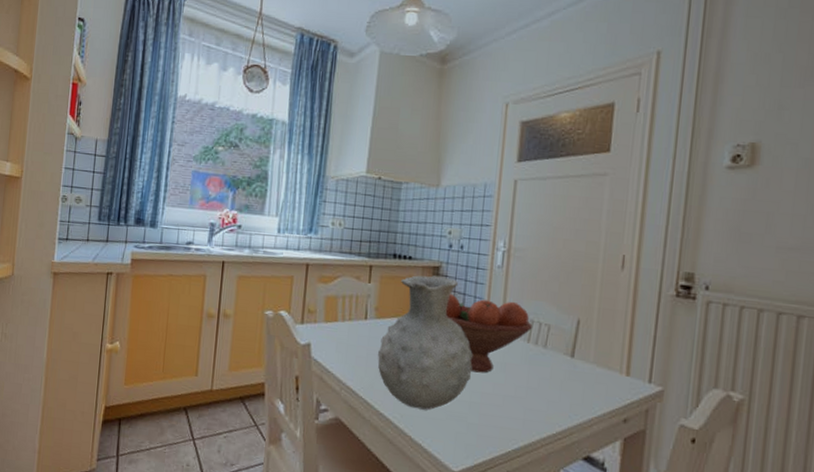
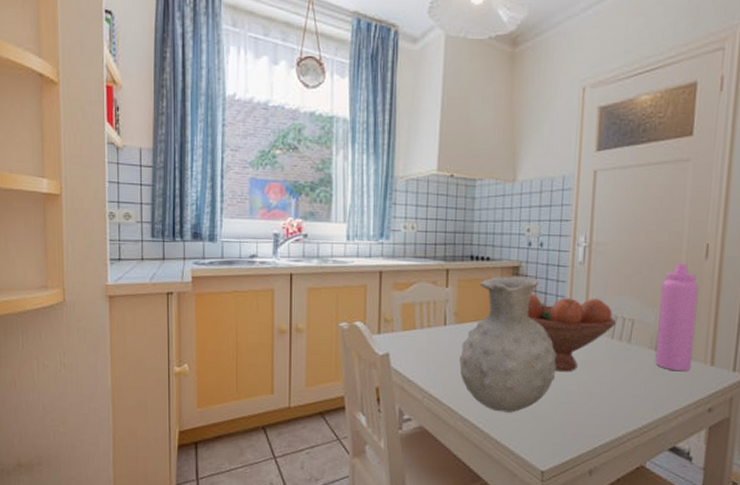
water bottle: none [570,273,615,380] -> present [655,263,699,372]

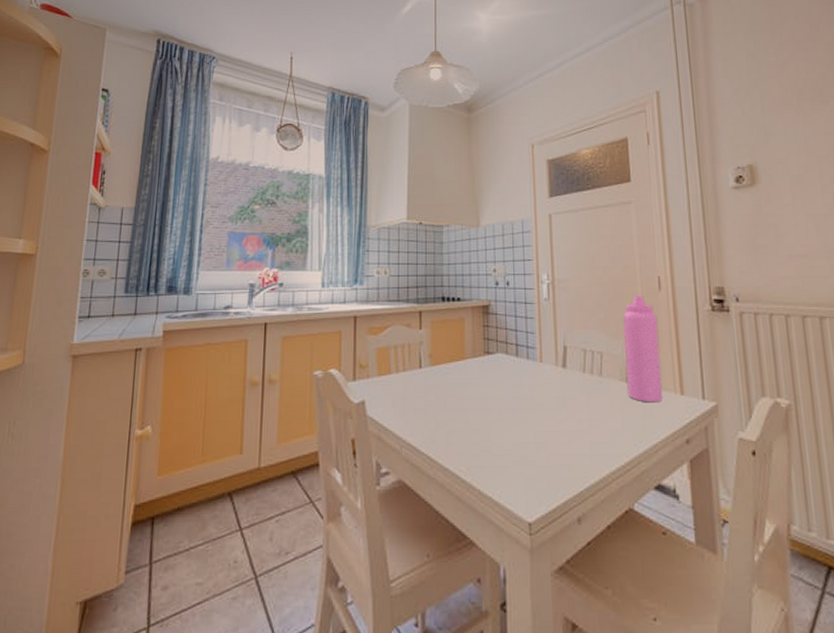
vase: present [458,276,557,413] -> none [435,315,534,458]
fruit bowl: present [527,293,616,372] -> none [499,331,585,410]

